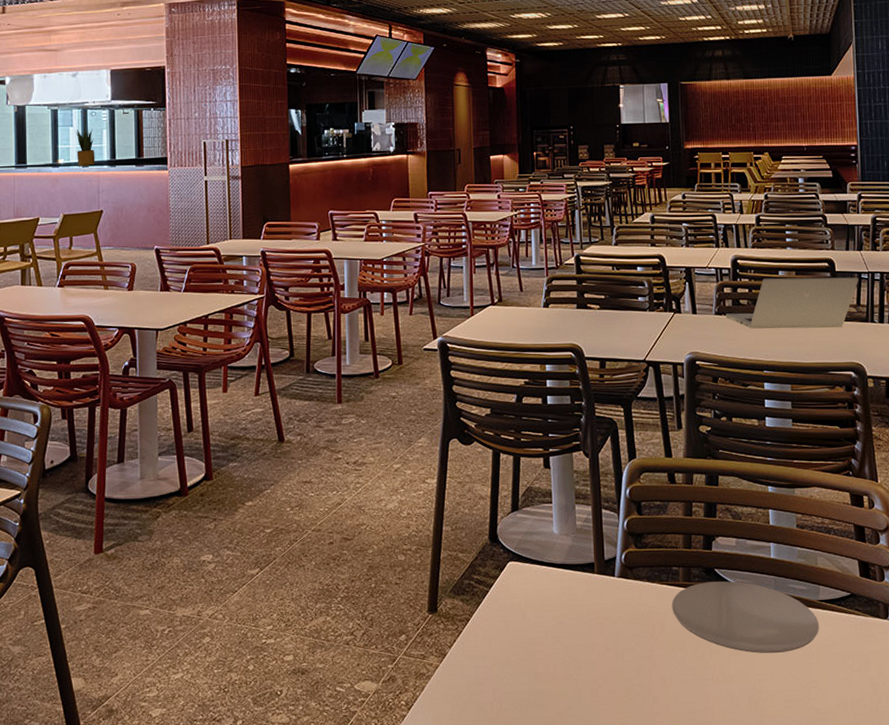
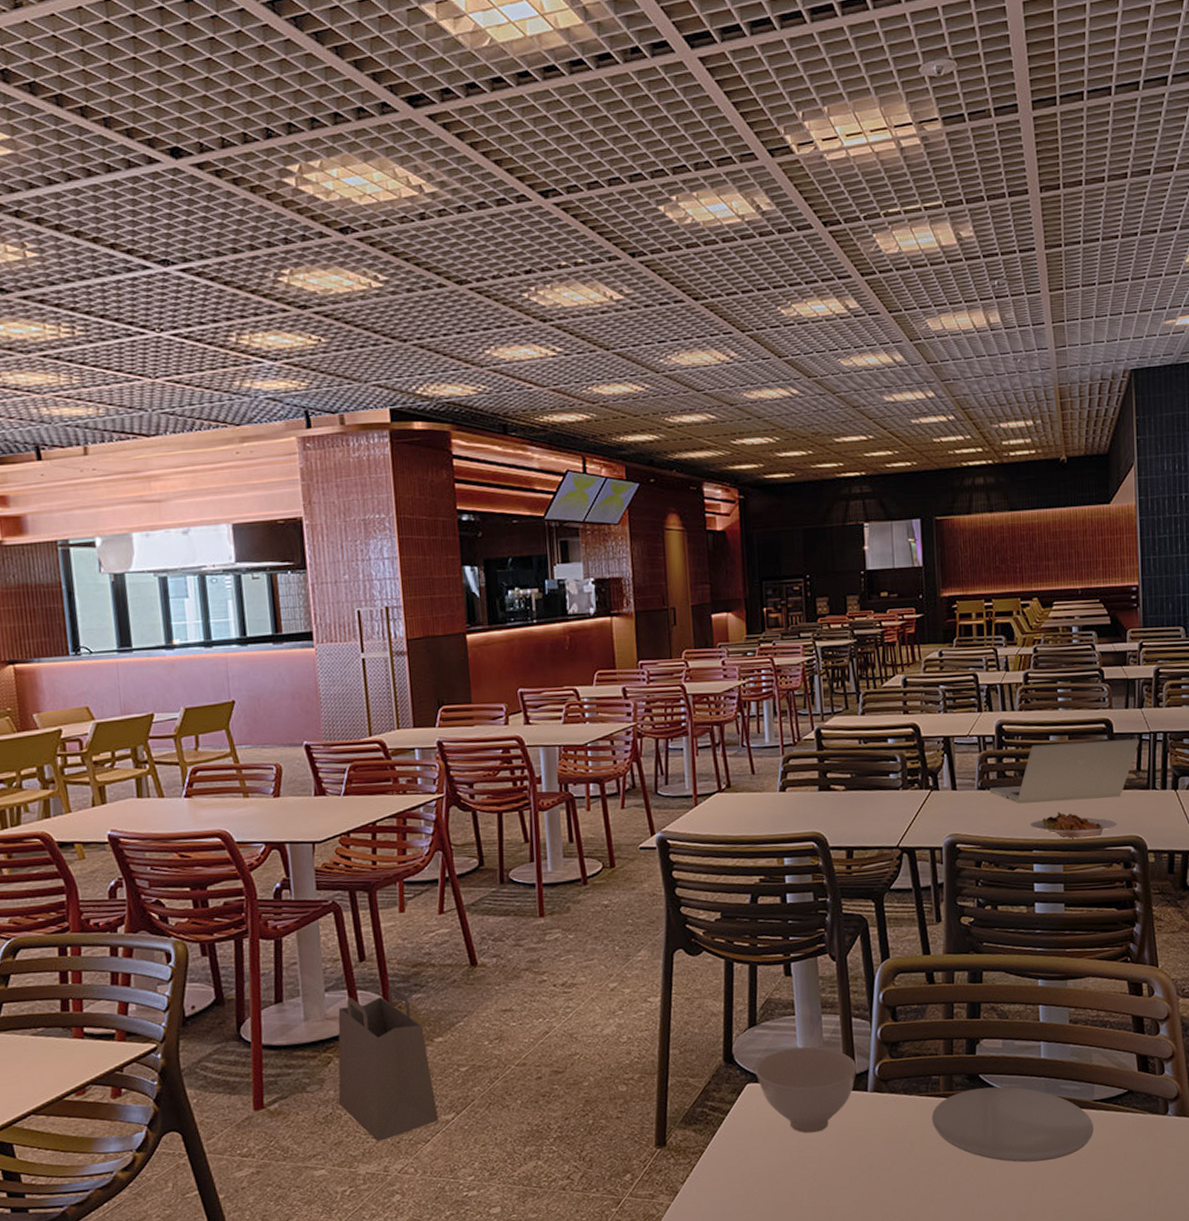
planter: present [75,128,96,167] -> none [191,599,221,648]
shopping bag: none [163,454,245,589] -> present [338,986,438,1141]
bowl: none [516,532,606,611] -> present [754,1046,857,1133]
salad: none [761,338,839,362] -> present [1030,812,1117,839]

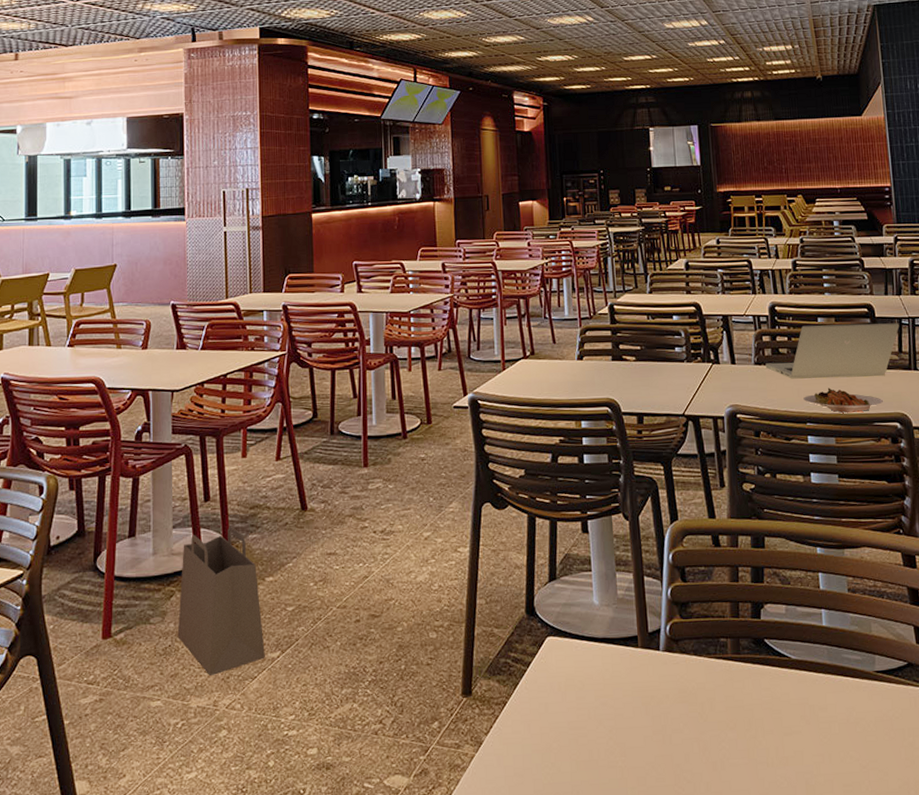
bowl: present [754,1046,857,1133] -> none [554,602,650,690]
plate: present [931,1086,1094,1163] -> none [720,652,877,732]

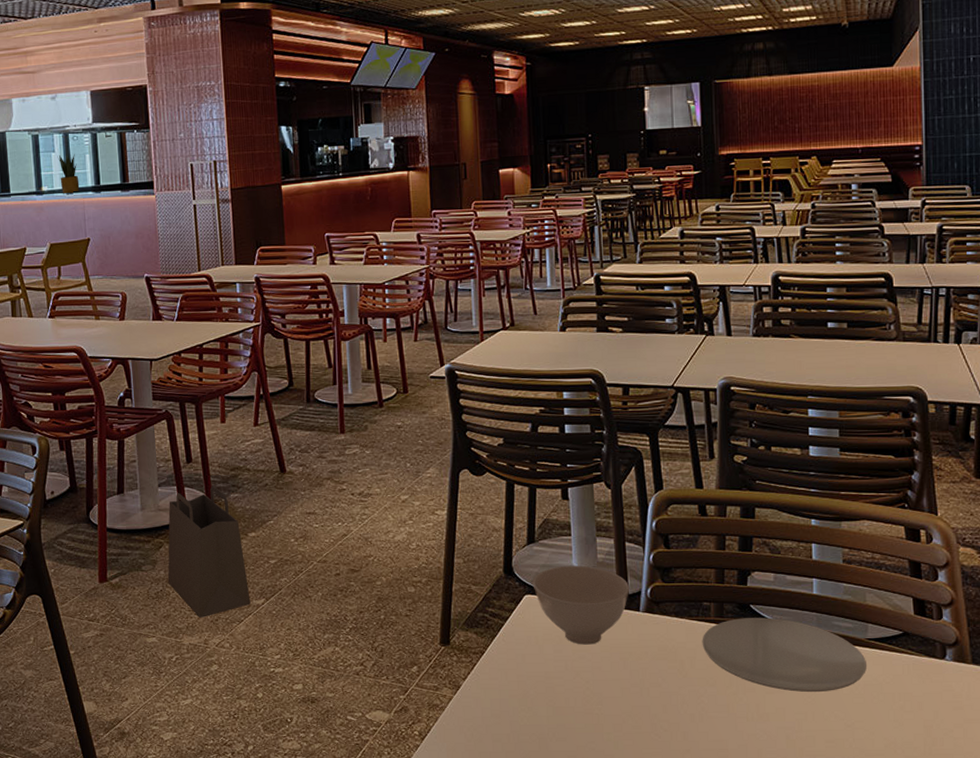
planter: none [88,178,110,219] -> present [57,153,80,194]
bowl: none [554,602,650,690] -> present [532,565,630,645]
plate: none [720,652,877,732] -> present [702,617,868,693]
laptop: present [765,323,900,379] -> none [764,293,921,351]
salad: present [803,388,883,413] -> none [806,360,895,387]

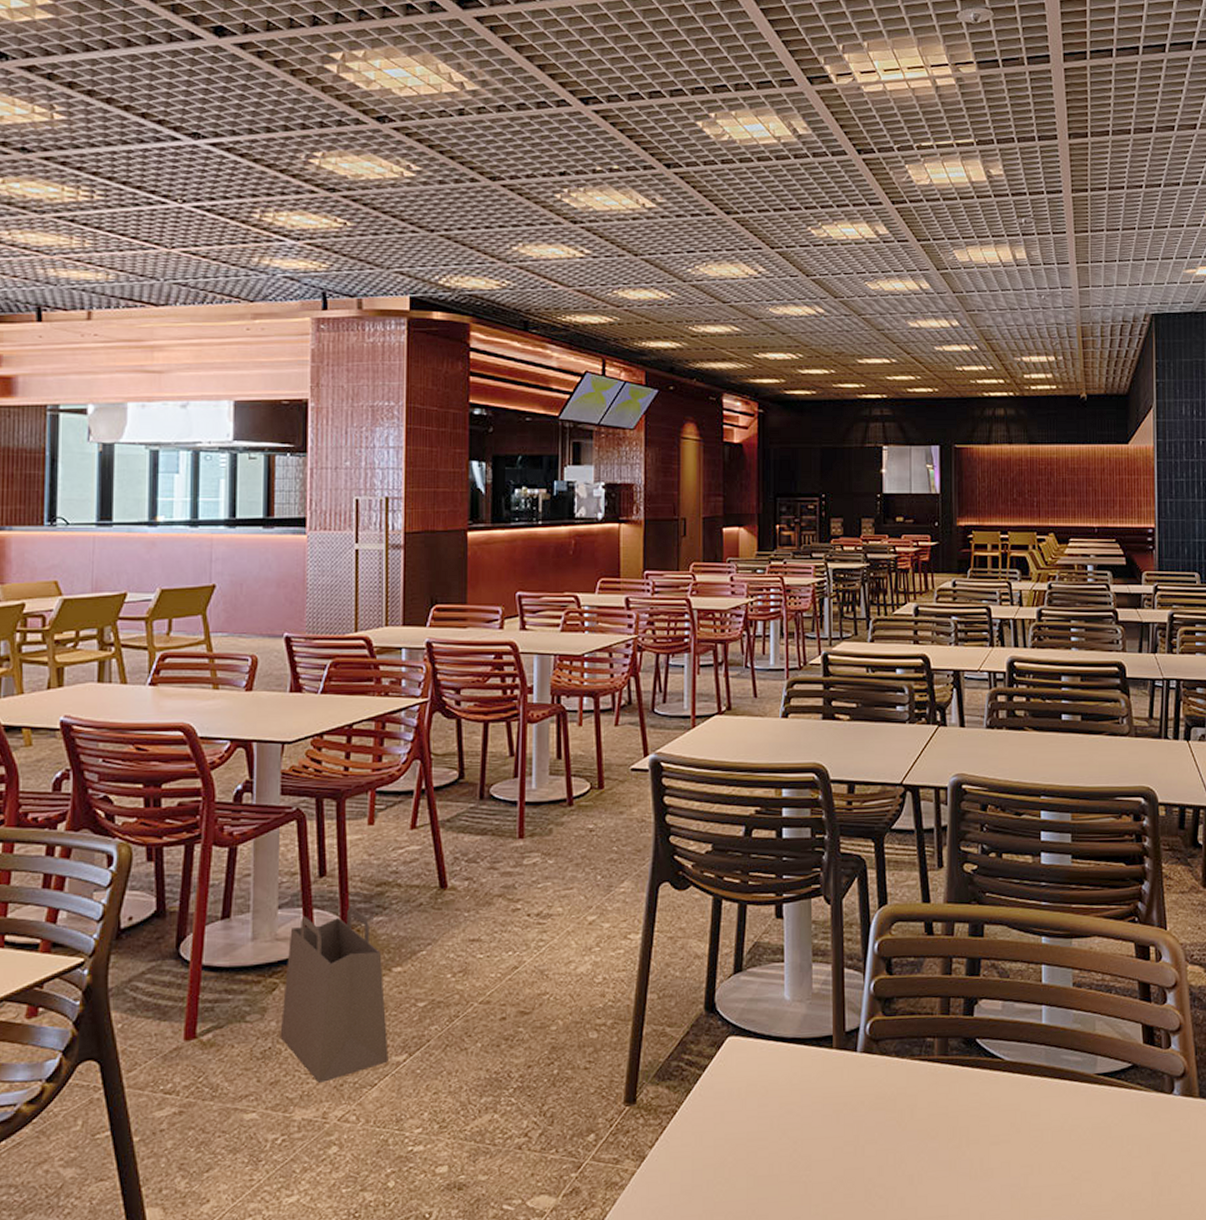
planter: present [57,153,80,194] -> none [181,476,208,527]
bowl: present [532,565,630,645] -> none [737,997,847,1096]
plate: present [702,617,868,693] -> none [924,1053,1096,1141]

